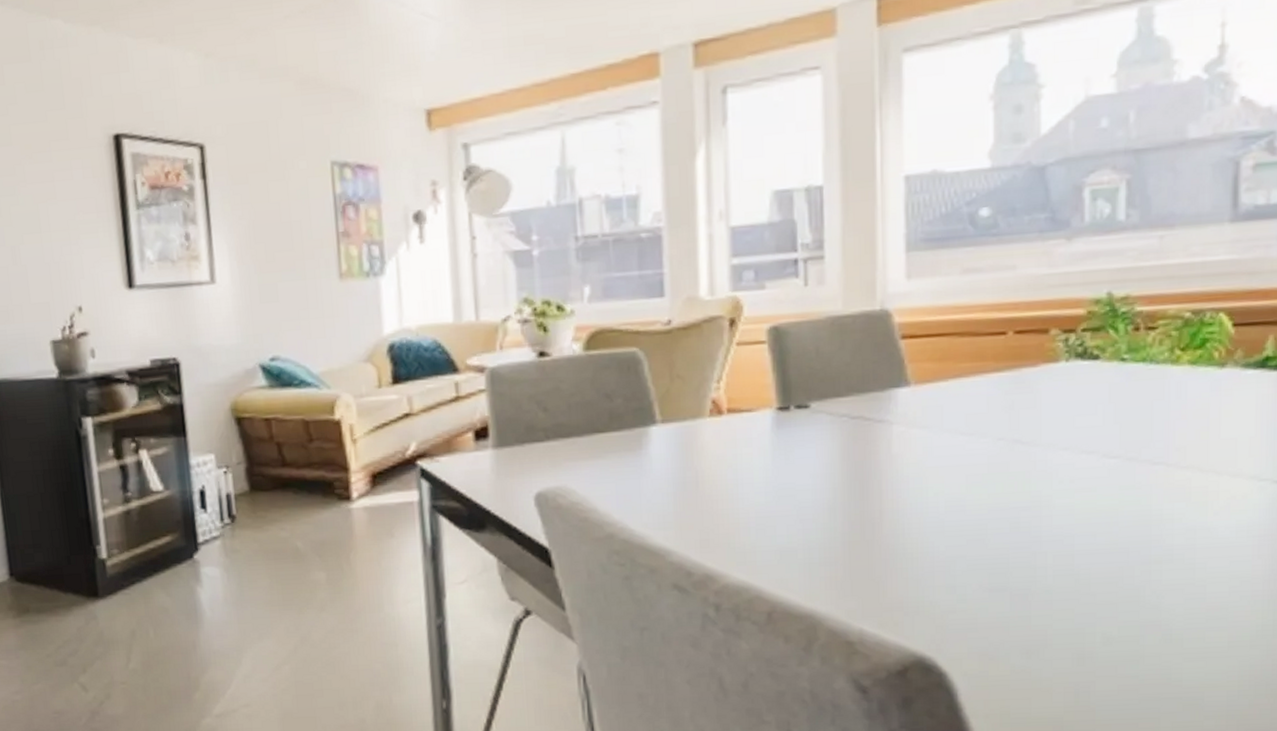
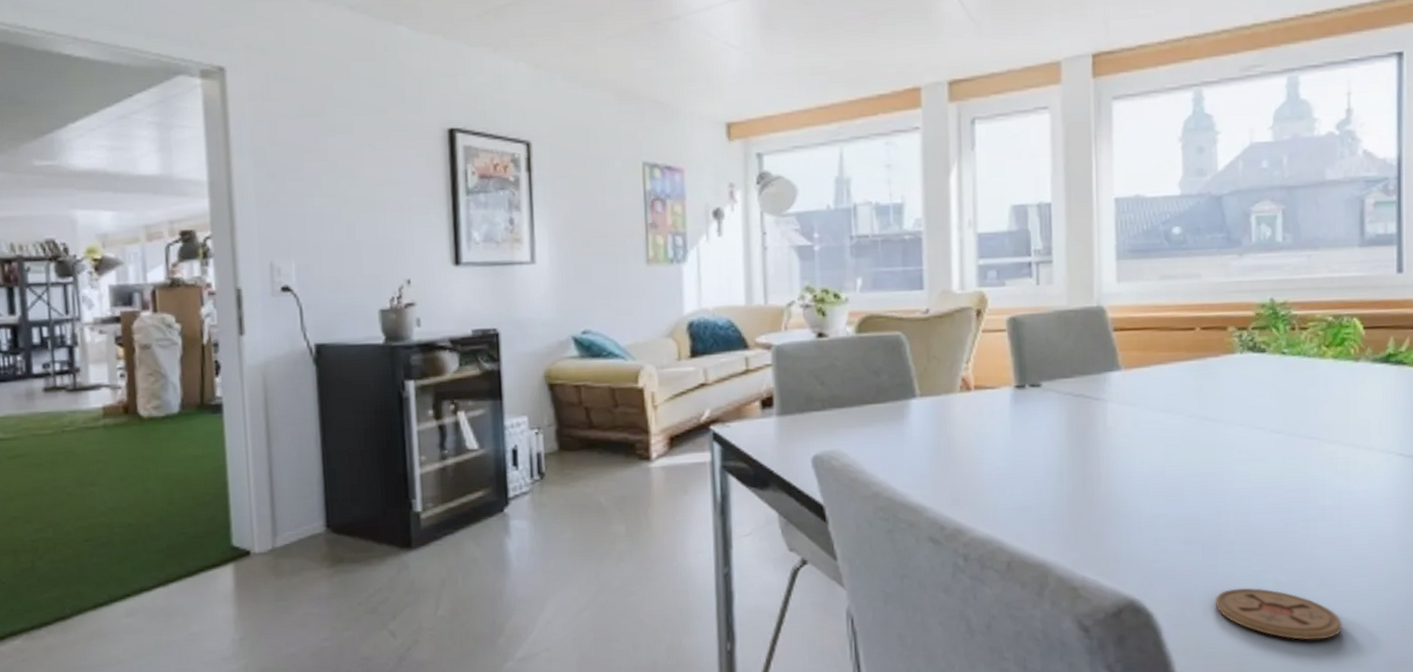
coaster: none [1026,643,1192,705] -> present [1215,588,1343,640]

